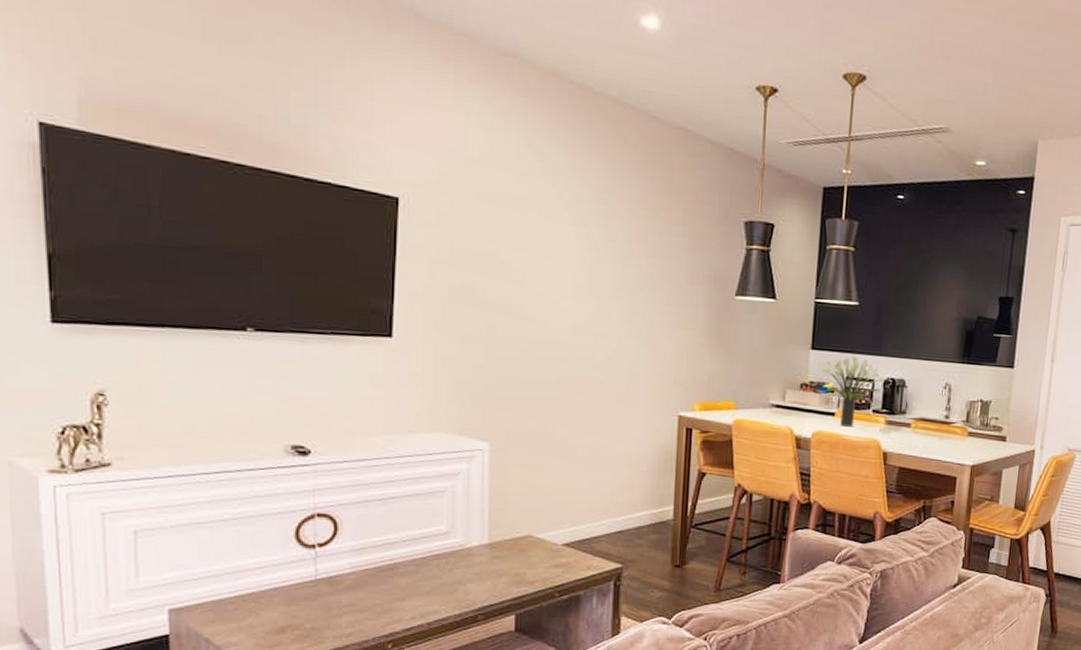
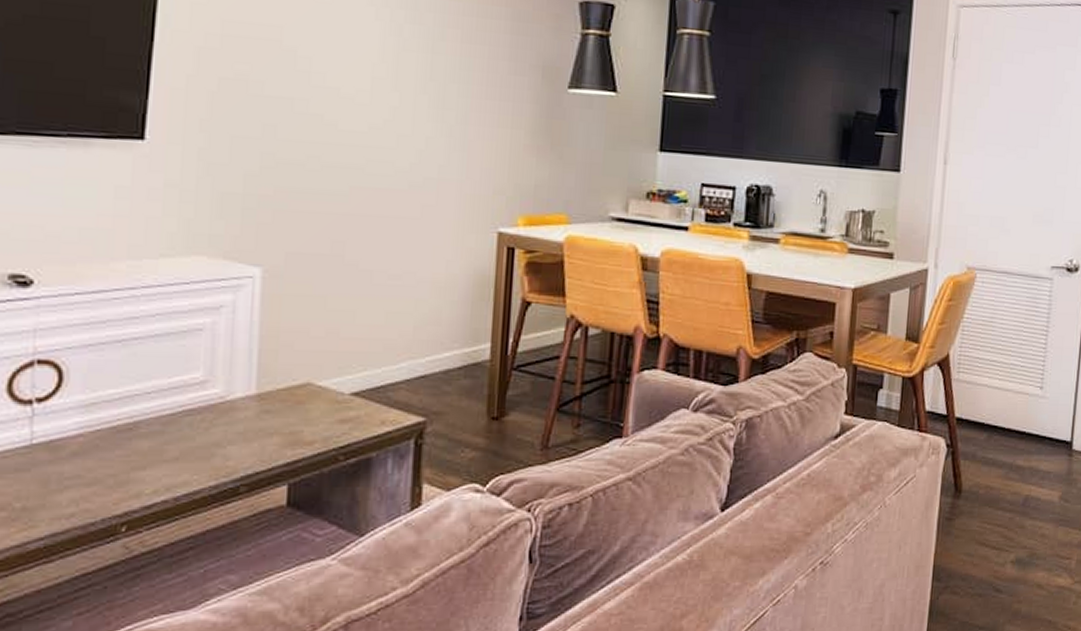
flower arrangement: present [821,355,885,427] -> none [671,158,748,244]

